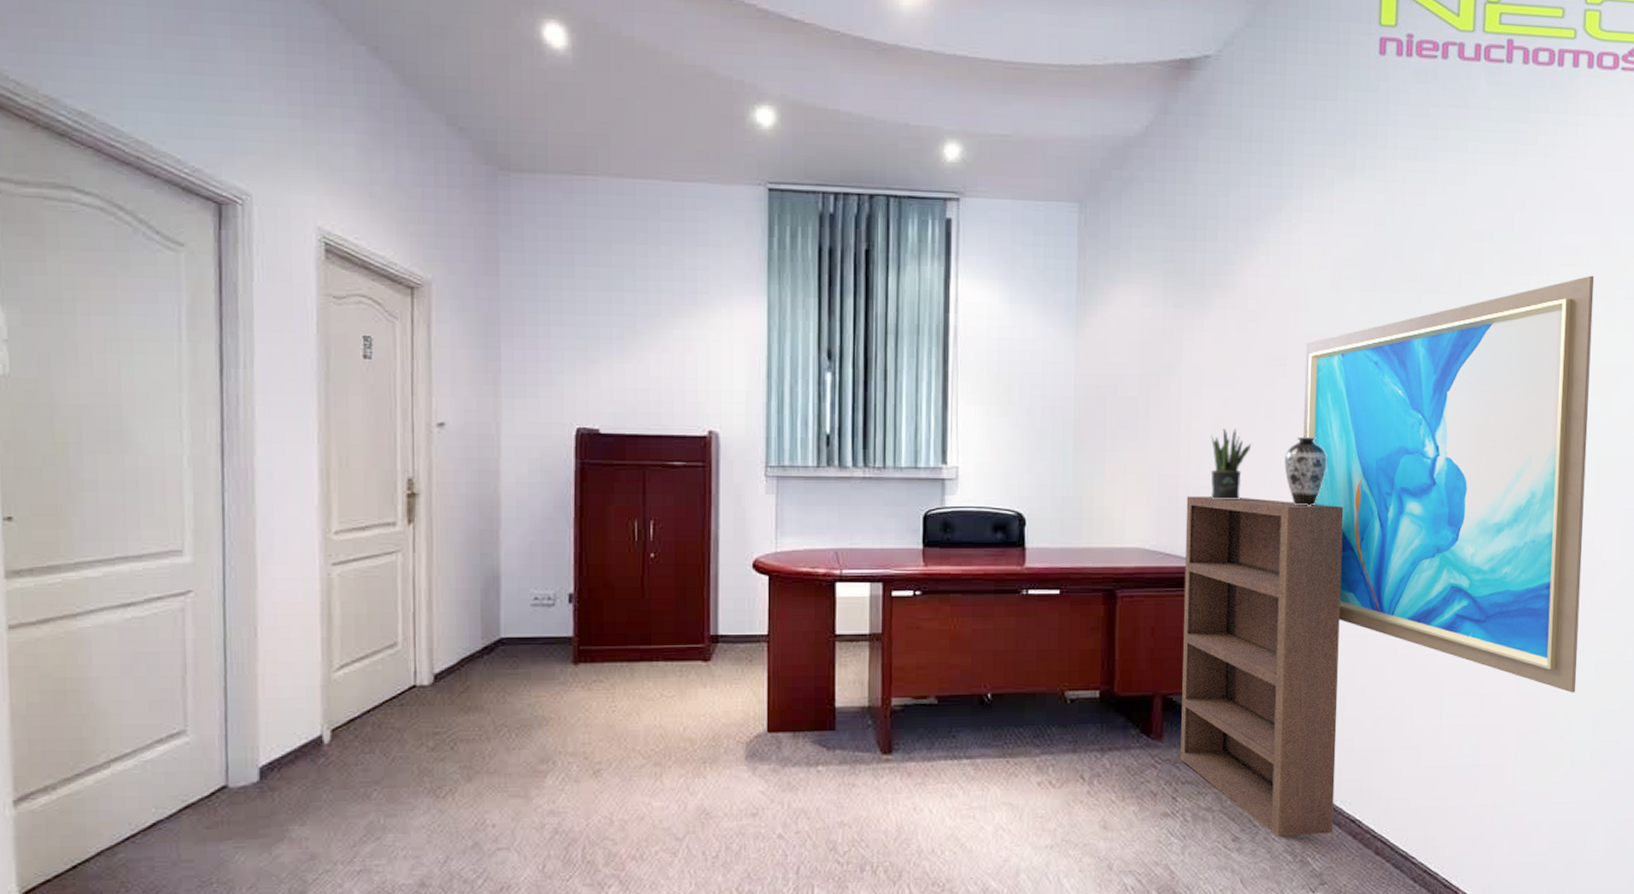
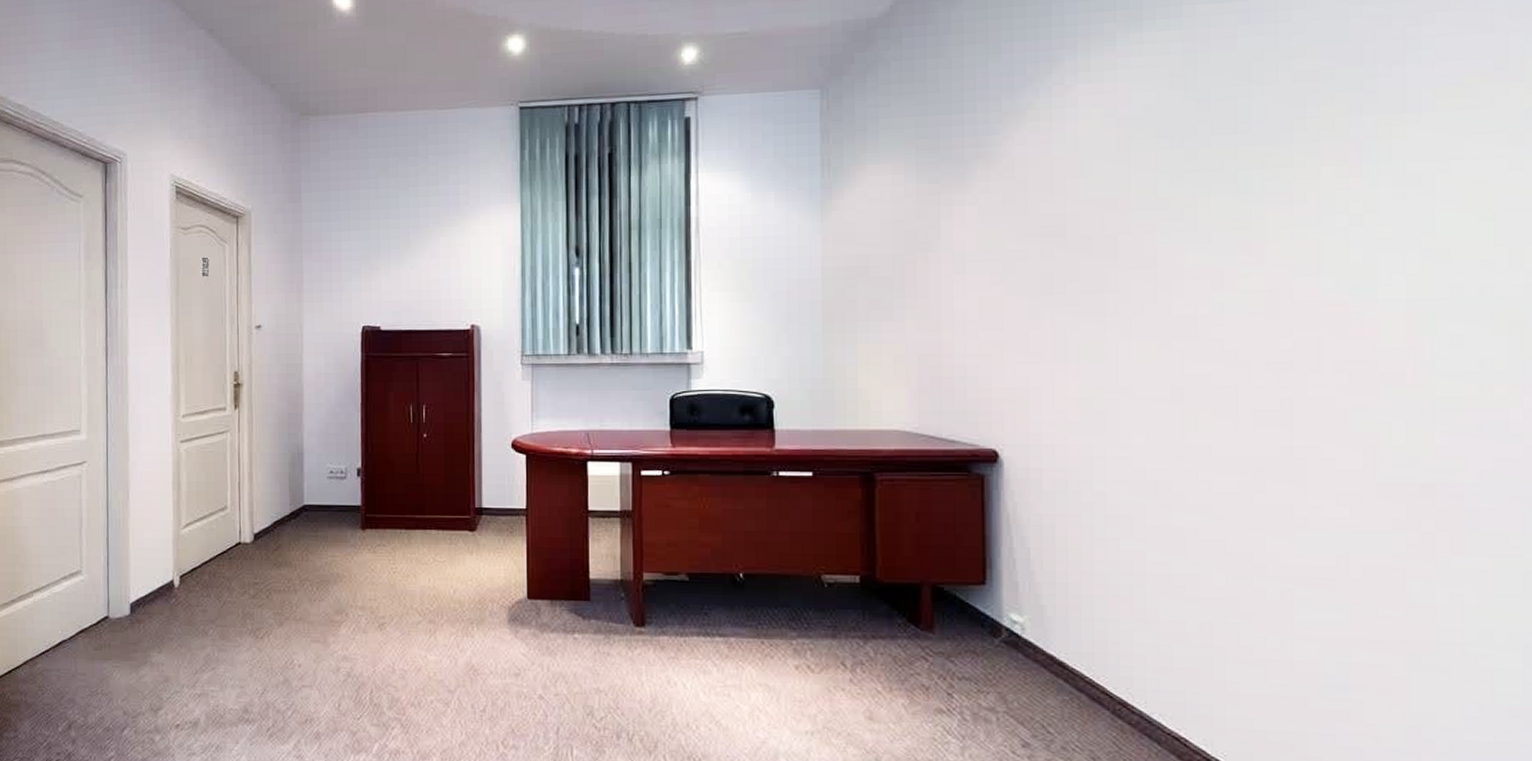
bookcase: present [1180,496,1344,837] -> none [951,376,1150,750]
potted plant: present [1210,428,1252,501] -> none [977,304,1027,380]
decorative vase: present [1284,437,1328,506] -> none [1068,311,1123,385]
wall art: present [1303,275,1595,693] -> none [1088,106,1494,608]

